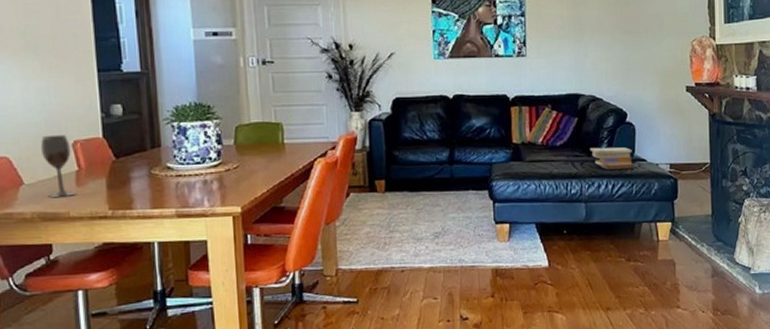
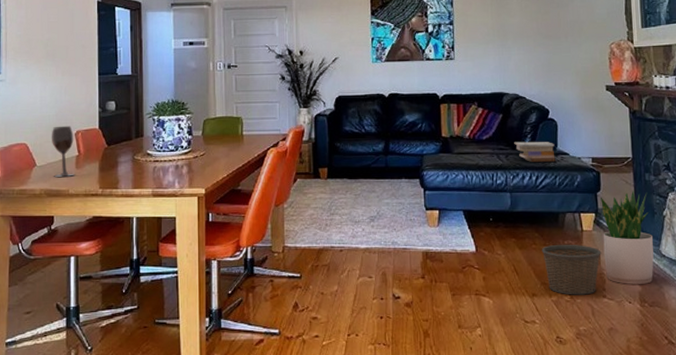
basket: none [616,255,677,308] -> present [541,244,601,295]
planter: none [677,197,728,294] -> present [600,190,654,285]

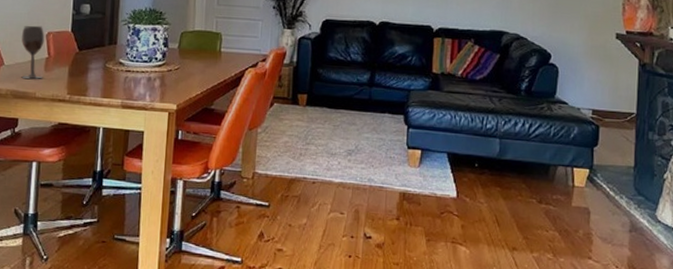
books: present [514,141,556,162] -> none [509,85,553,110]
basket: present [541,244,601,295] -> none [527,198,592,255]
planter: present [600,190,654,285] -> none [594,148,649,250]

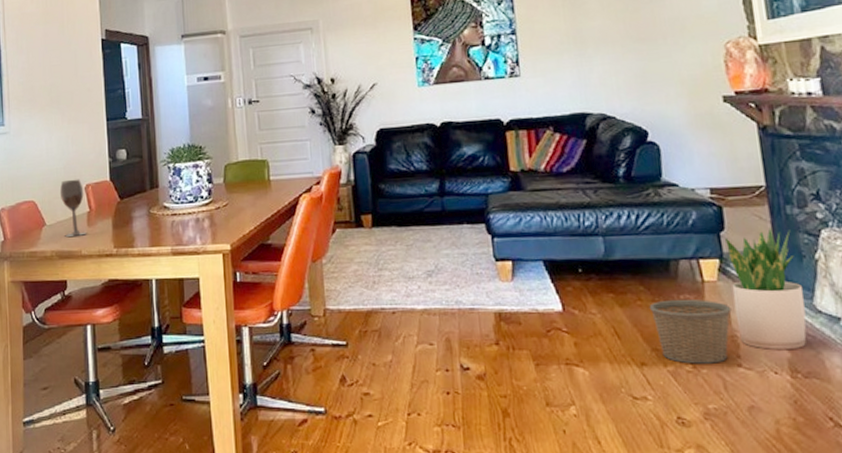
basket: none [527,198,592,255] -> present [649,299,732,364]
planter: none [594,148,649,250] -> present [725,228,807,351]

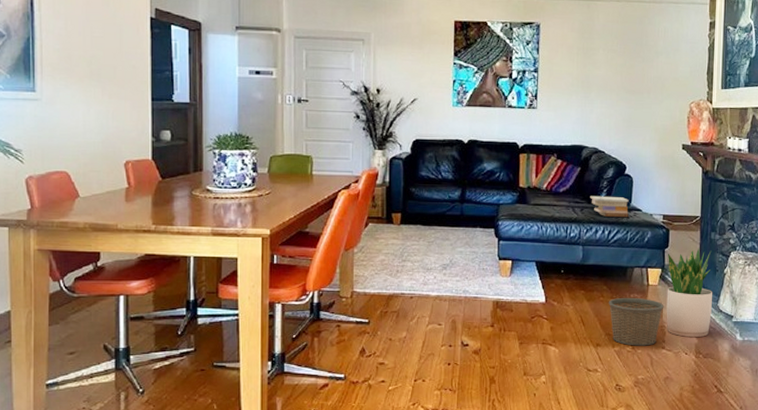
wine glass: present [59,179,87,238] -> none [96,154,124,211]
books: none [604,171,661,197] -> present [590,195,629,217]

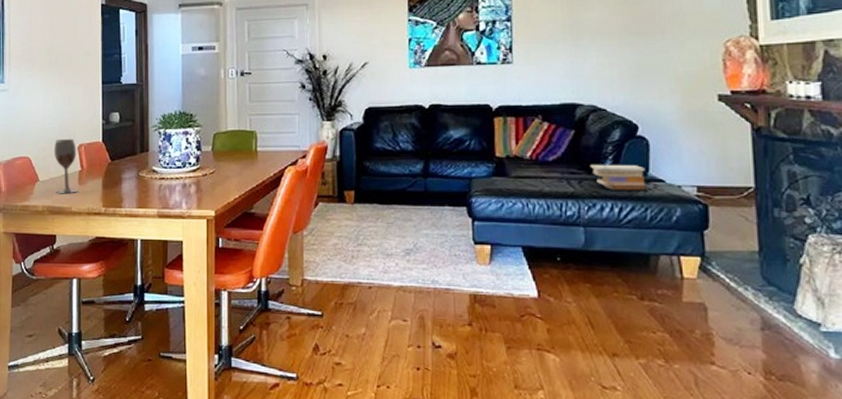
wine glass: none [96,154,124,211] -> present [53,138,77,194]
basket: present [608,297,664,346] -> none [625,293,709,360]
planter: present [666,248,712,338] -> none [708,229,785,352]

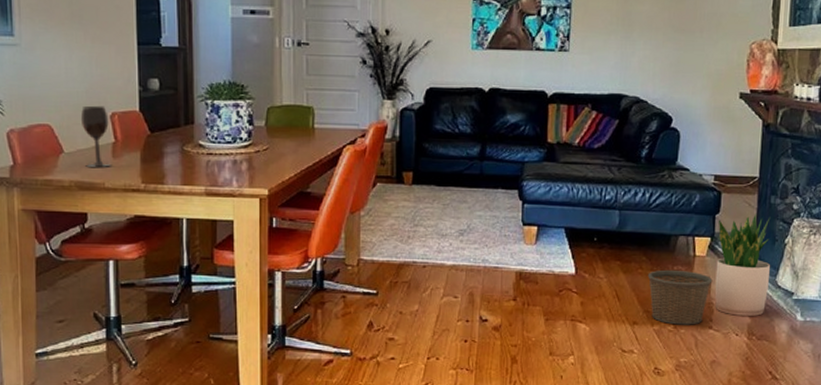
books: present [590,164,646,190] -> none [629,152,675,177]
basket: none [625,293,709,360] -> present [647,269,713,325]
planter: none [708,229,785,352] -> present [714,214,771,317]

